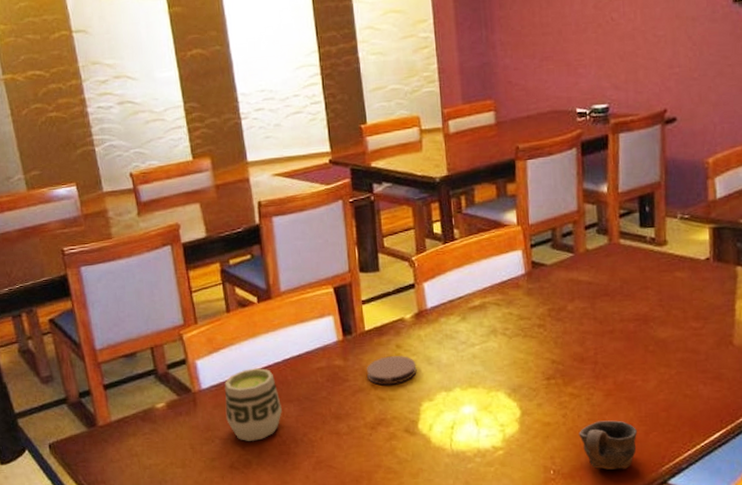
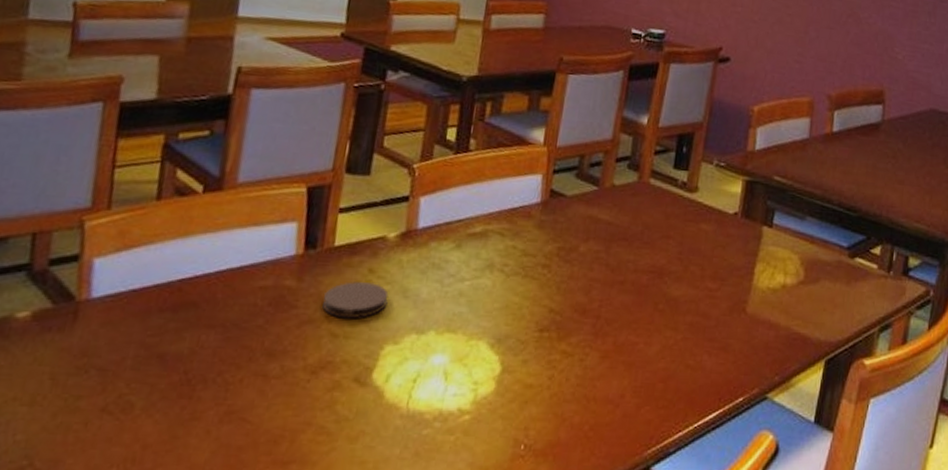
cup: present [224,368,283,441] -> none [114,277,199,376]
cup: present [579,420,637,470] -> none [562,387,629,449]

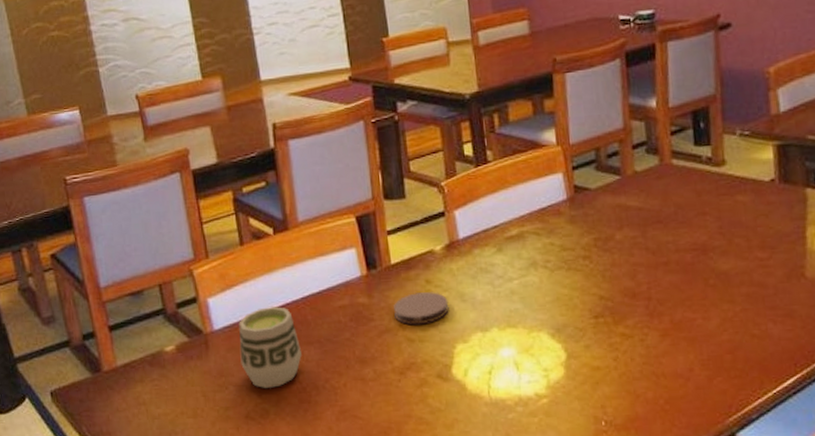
cup: none [114,277,199,376] -> present [238,307,302,388]

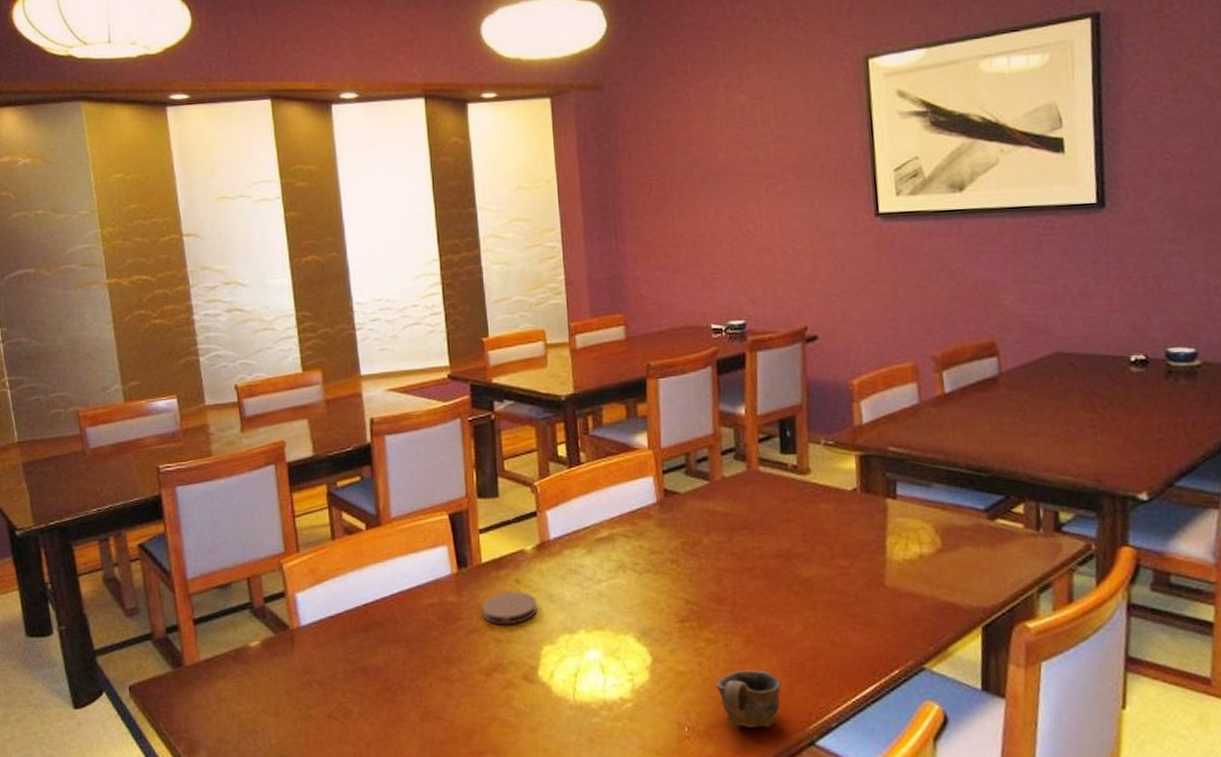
cup: present [238,307,302,388] -> none [326,603,389,687]
cup: none [632,364,699,421] -> present [716,670,781,728]

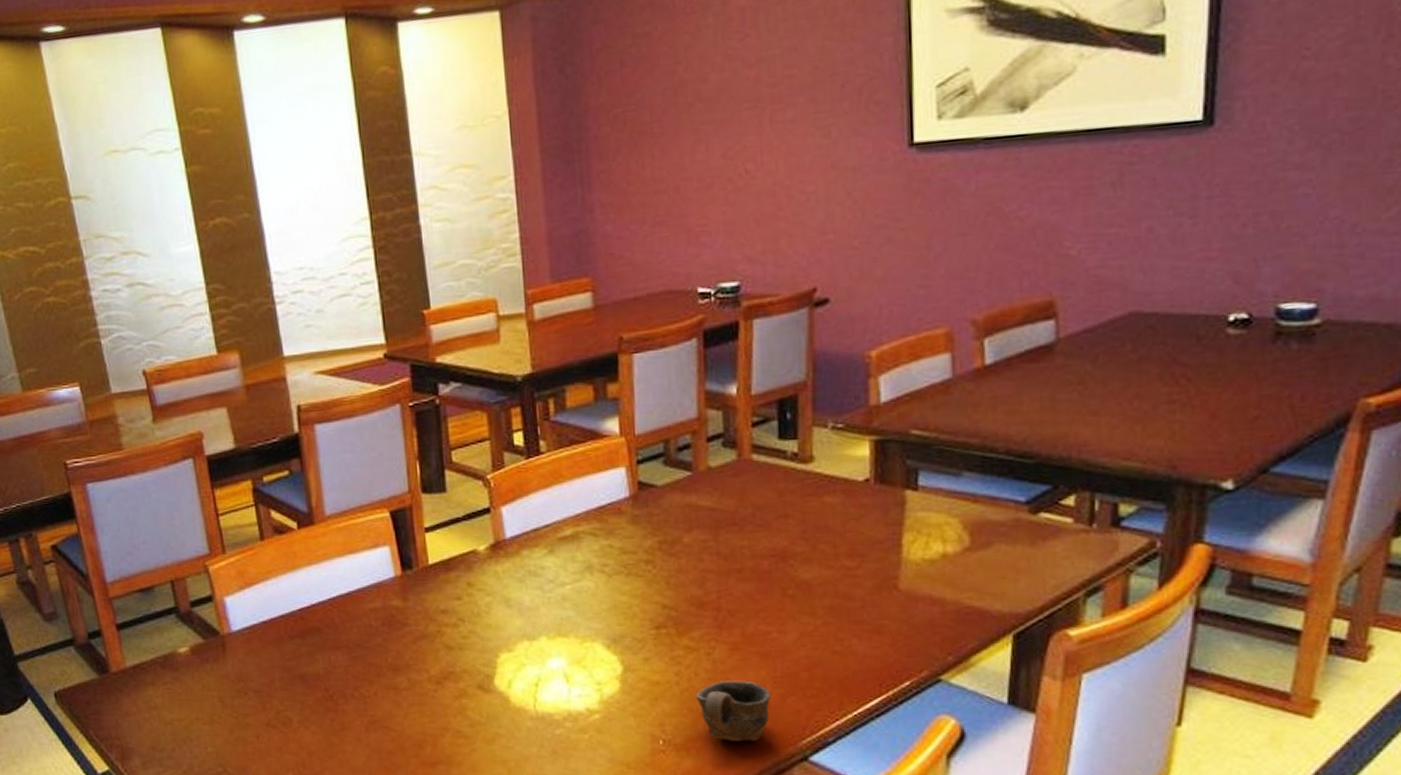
coaster: present [483,592,538,626] -> none [431,596,493,632]

